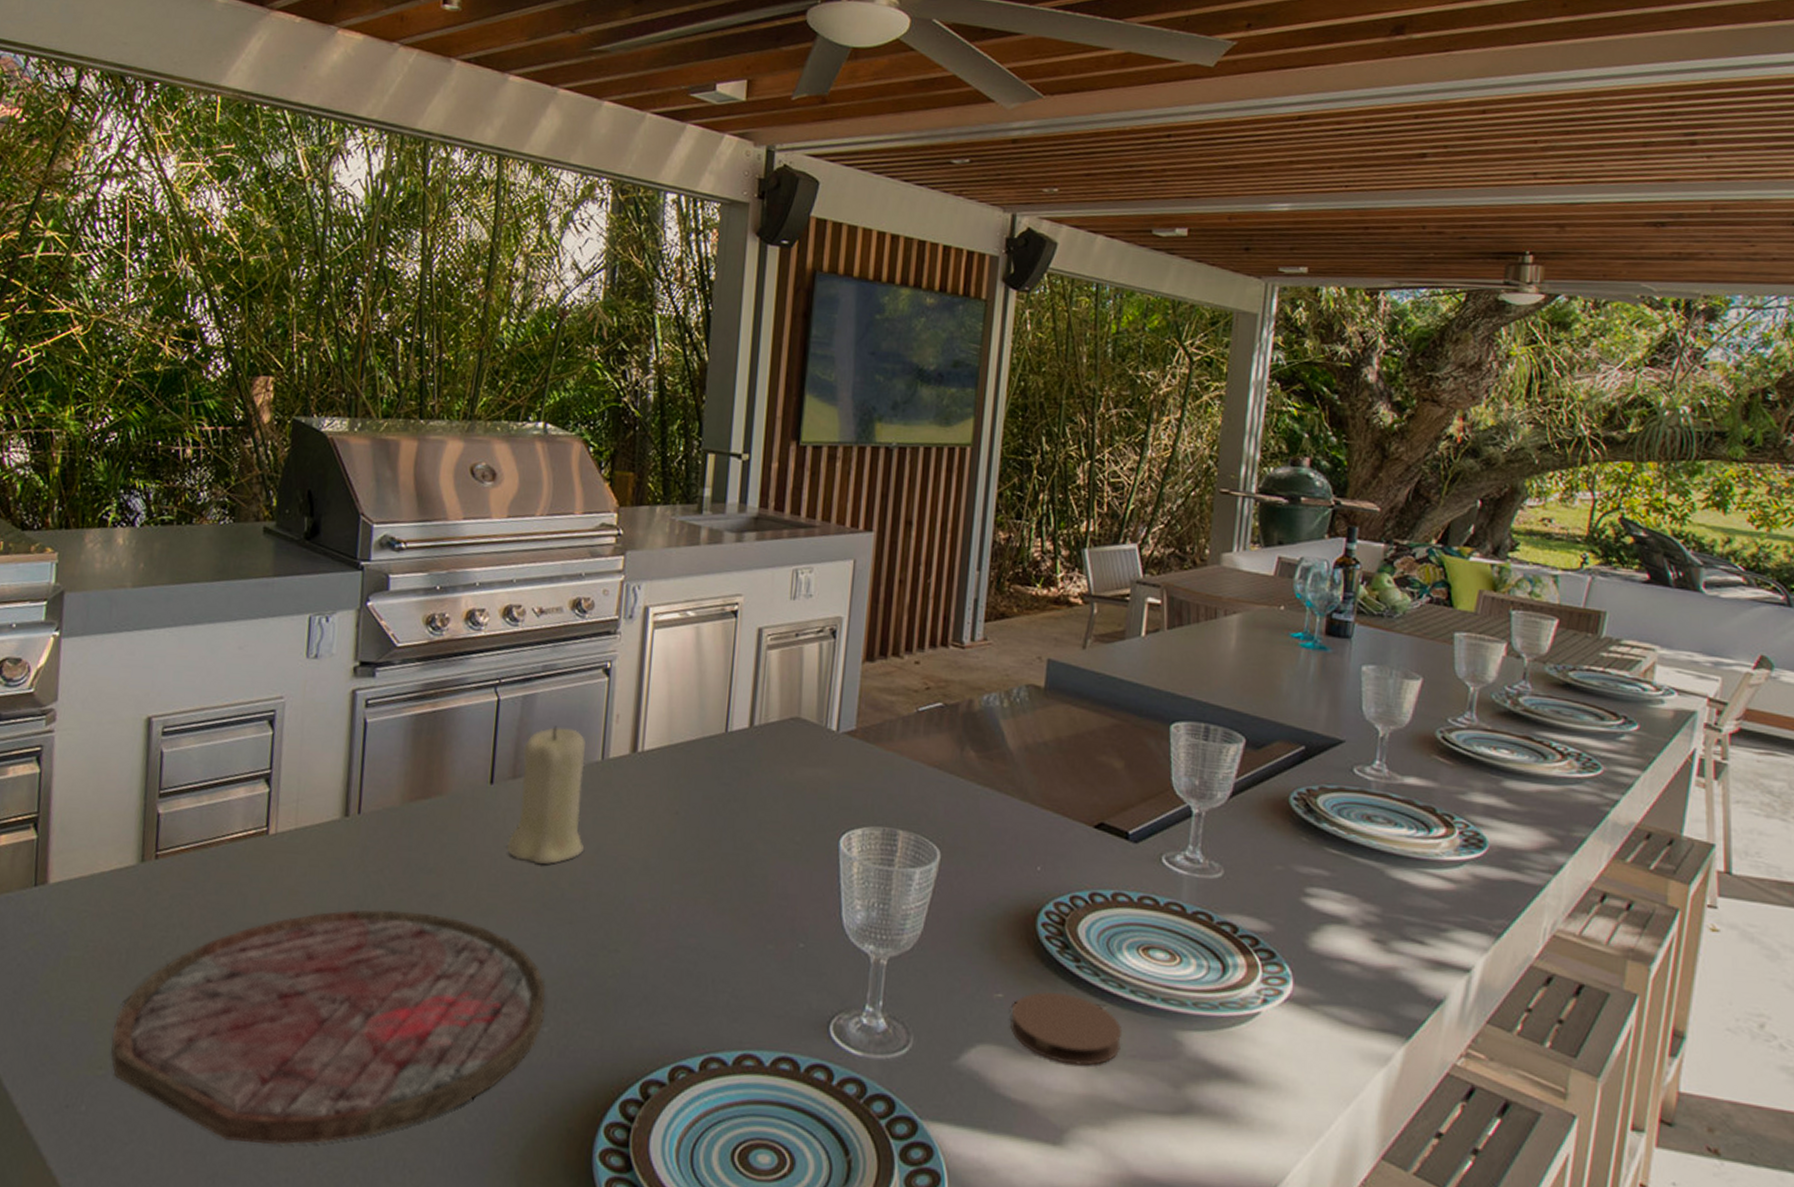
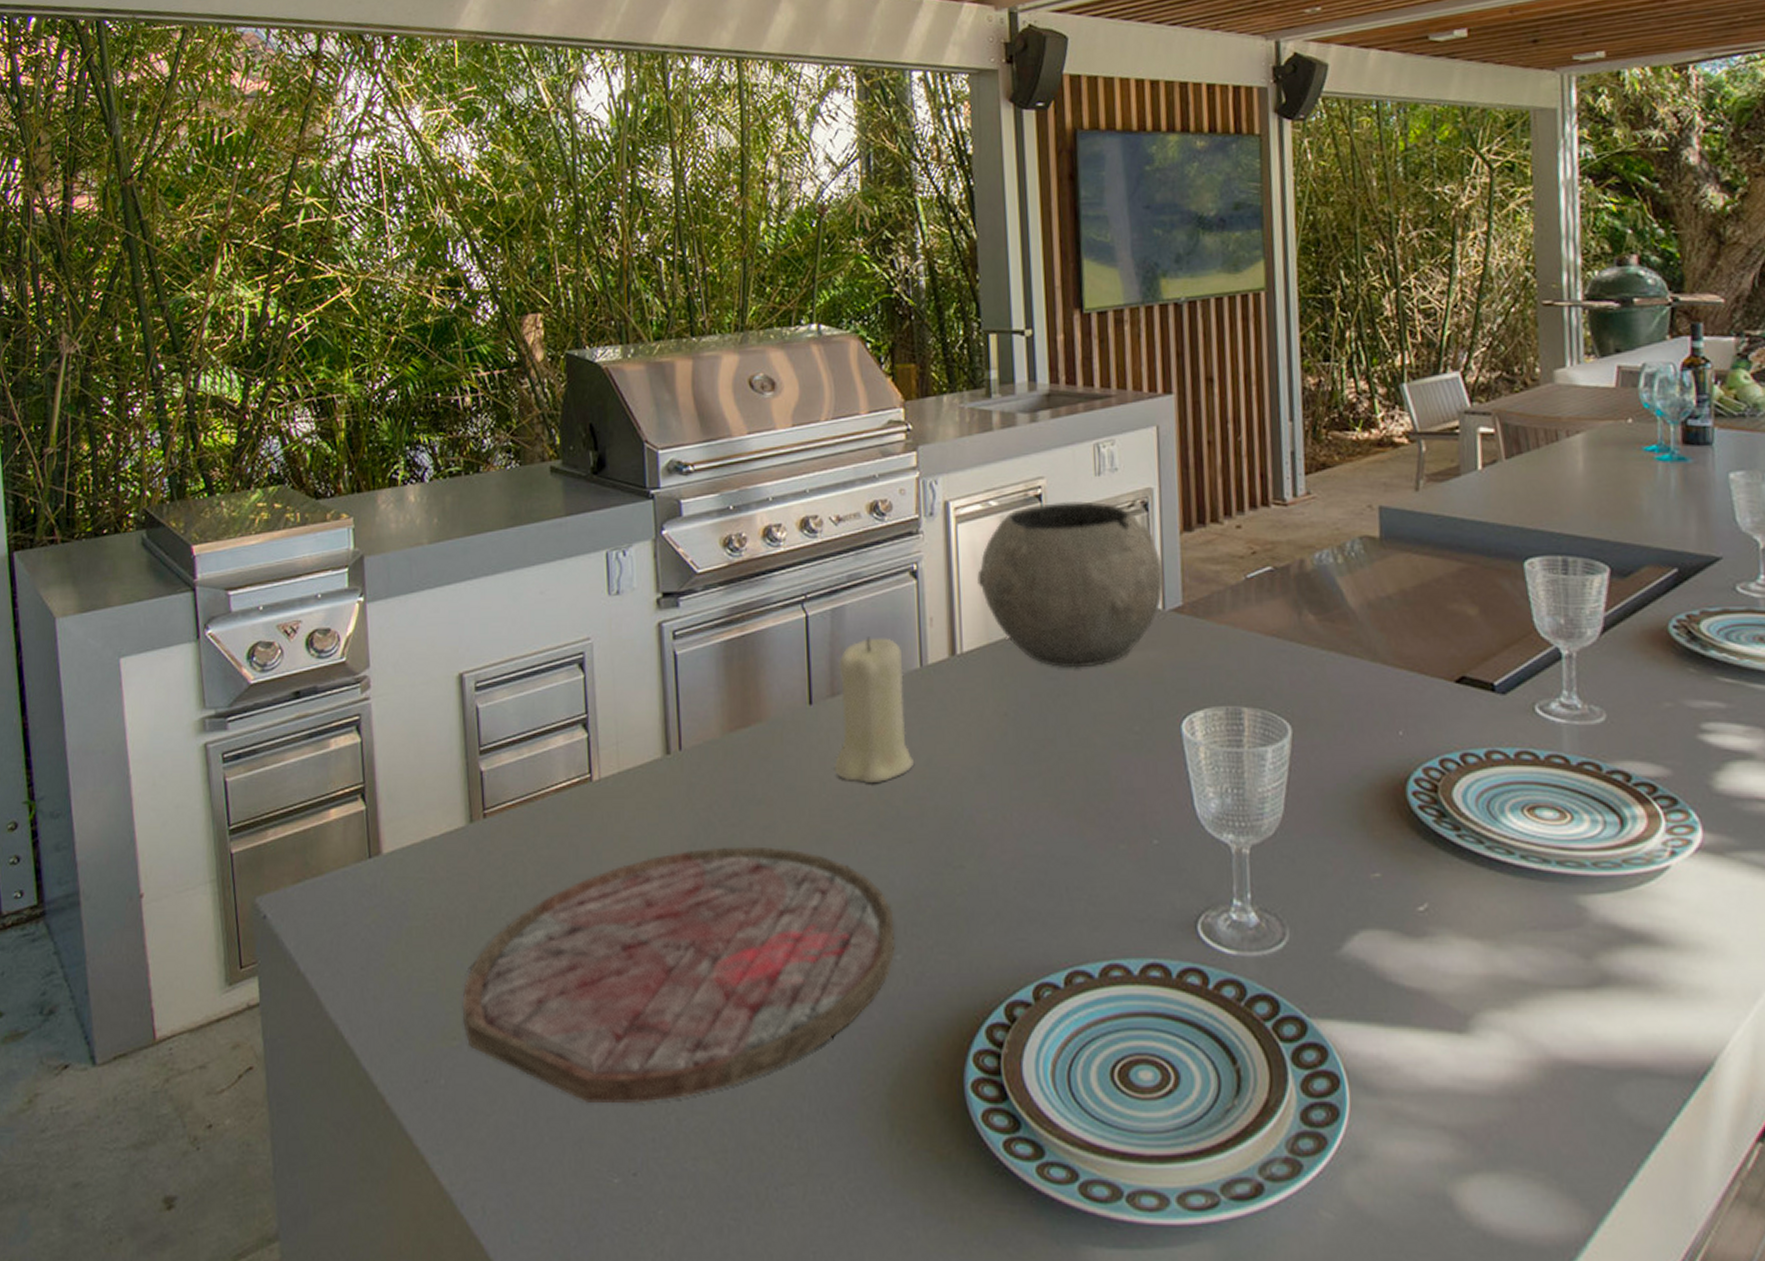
bowl: none [666,619,842,777] -> present [977,501,1165,667]
coaster: present [1009,992,1123,1066] -> none [1392,865,1519,943]

